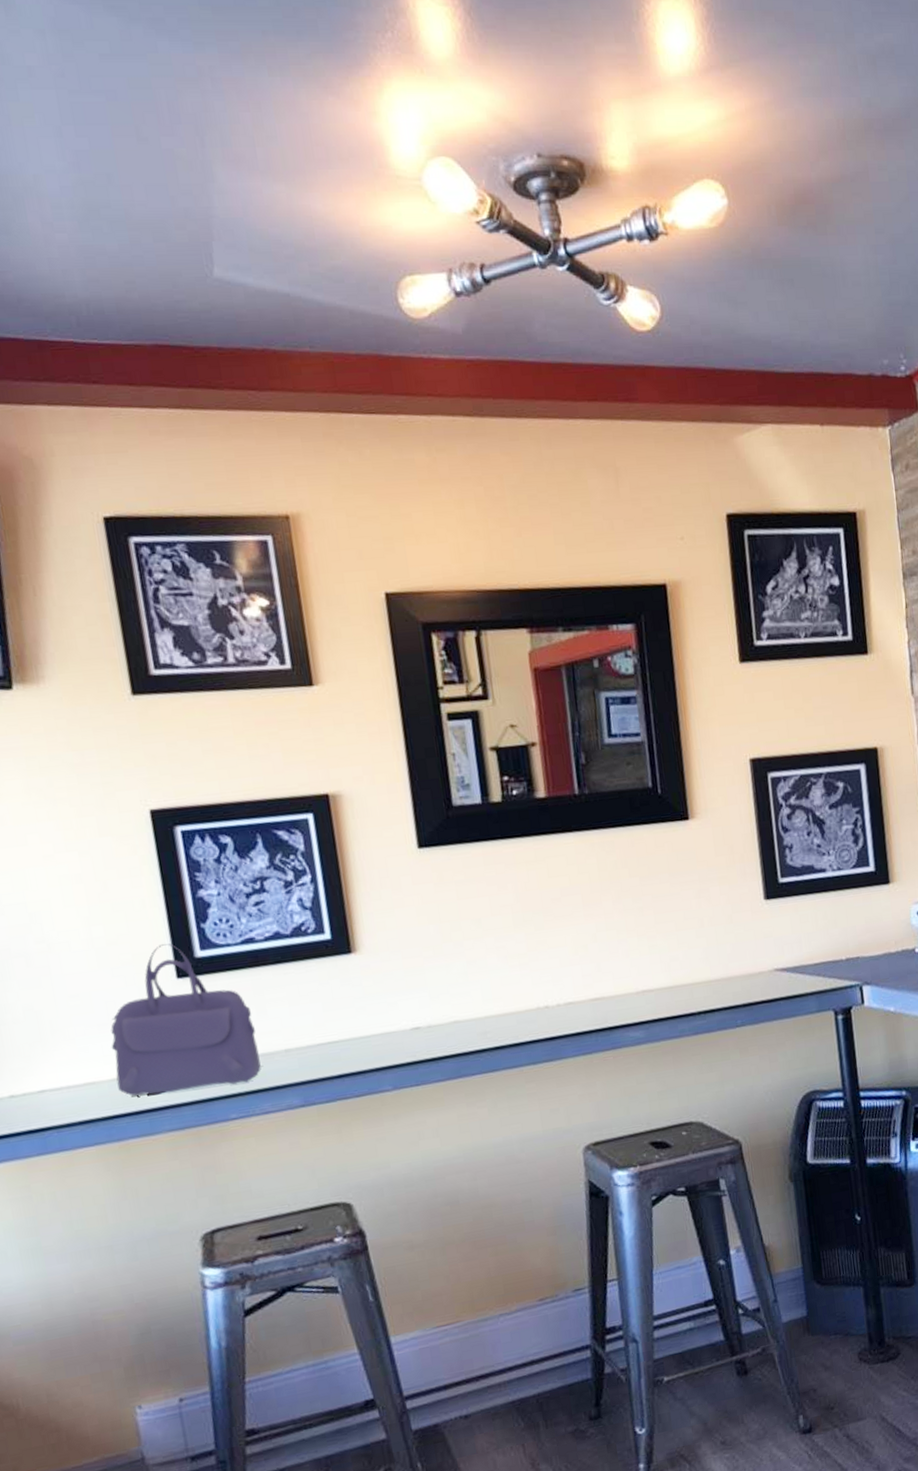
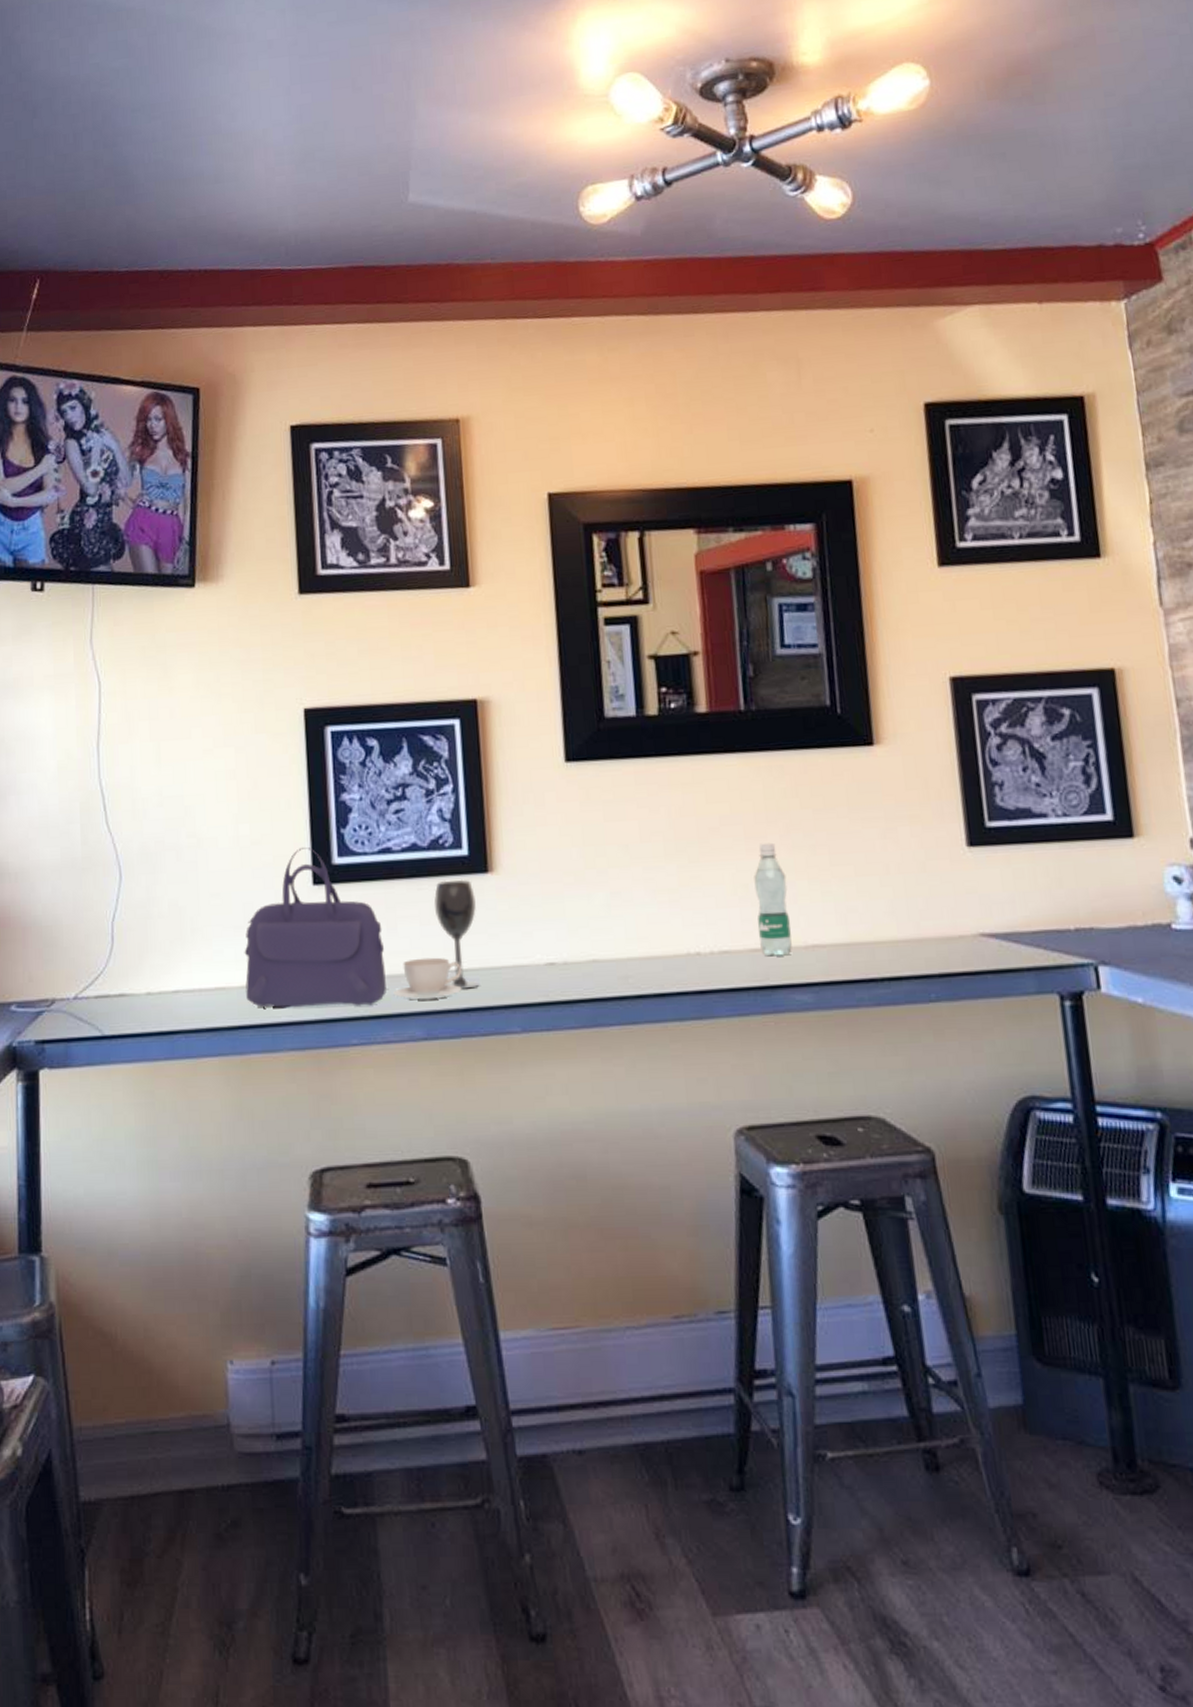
teacup: none [268,1033,335,1073] -> present [393,957,462,1000]
wine glass: none [300,961,351,1059] -> present [433,879,480,989]
bottle: none [592,908,626,1004] -> present [754,842,792,957]

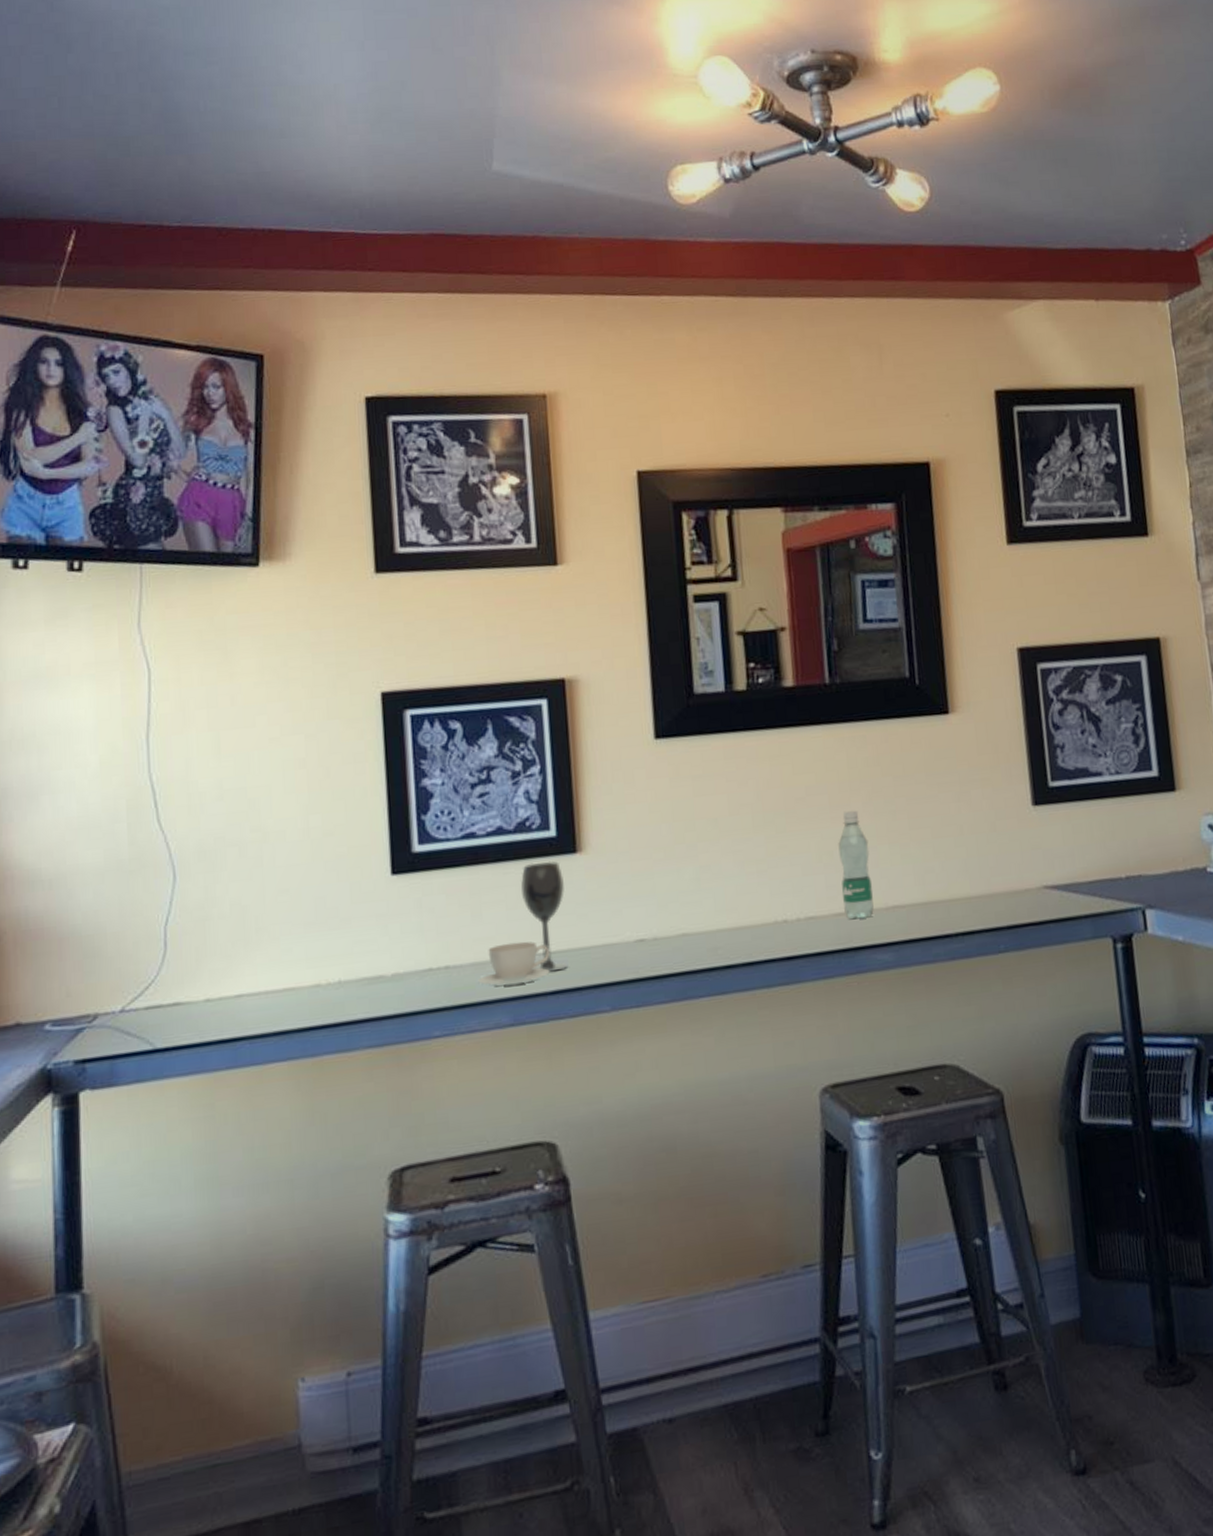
handbag: present [244,846,387,1008] -> none [315,836,471,1006]

